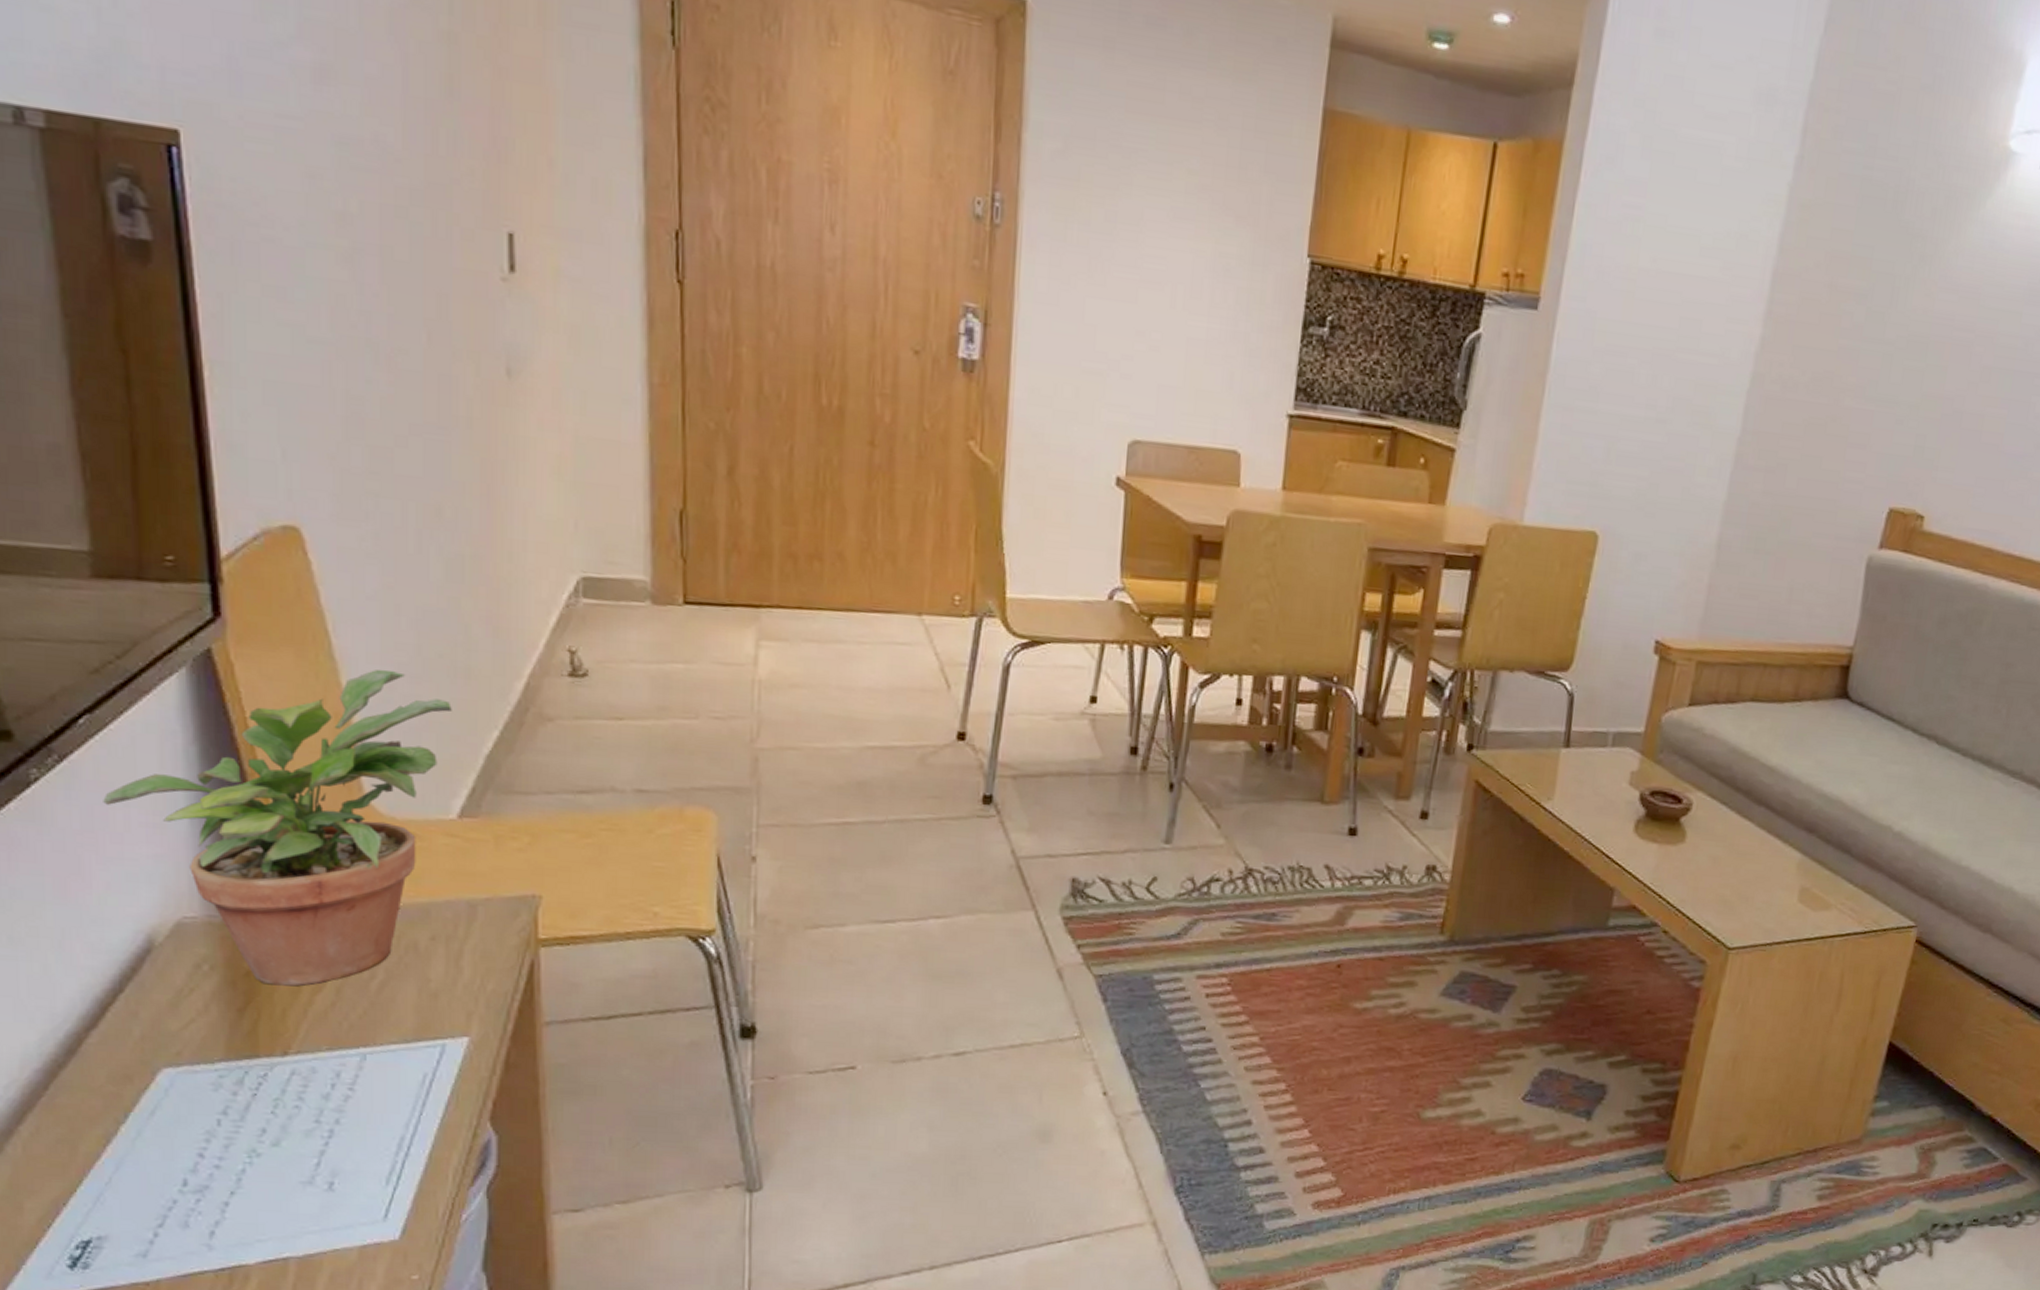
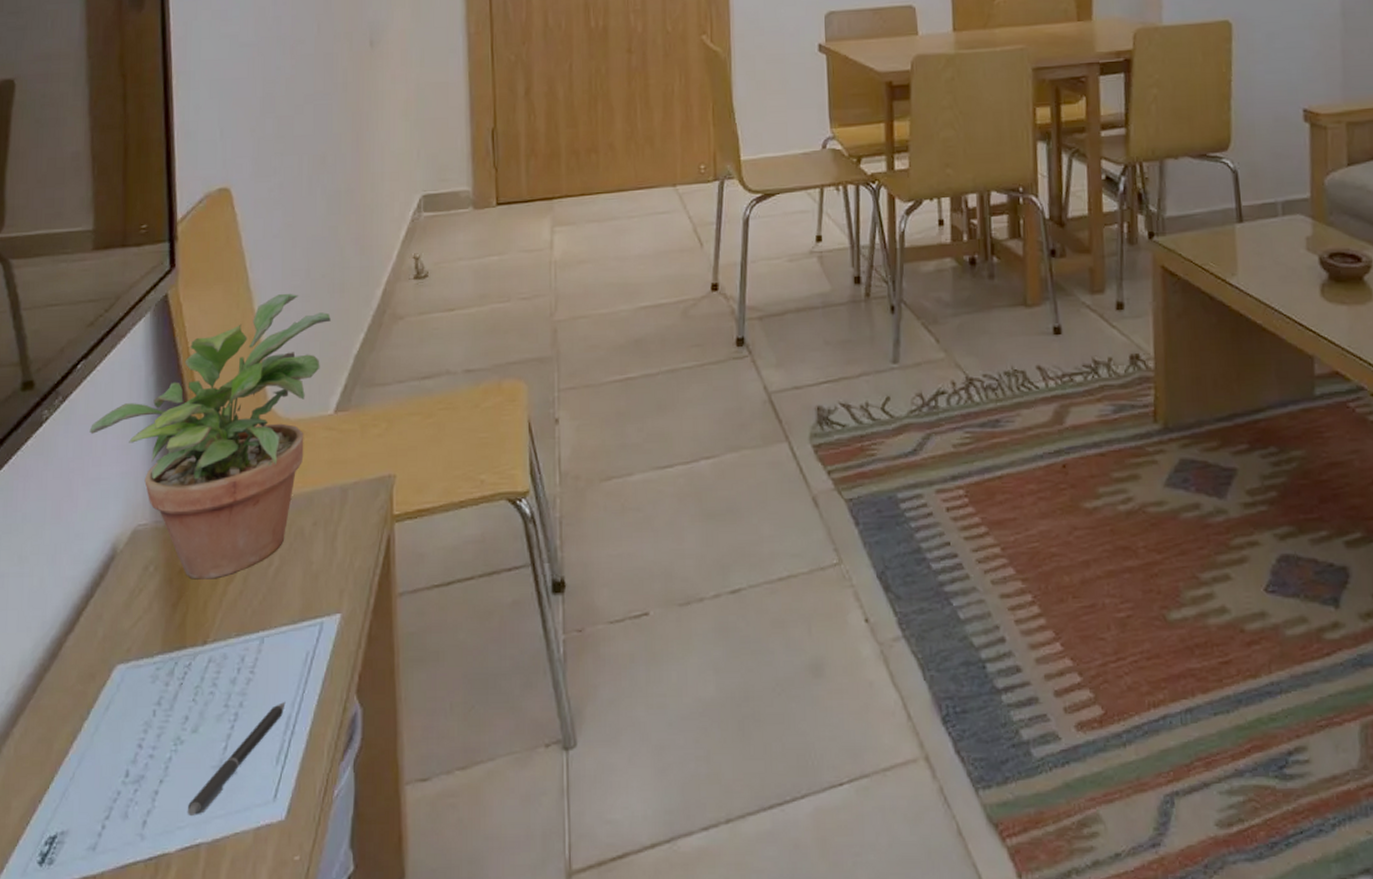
pen: none [269,1122,397,1231] -> present [187,701,286,817]

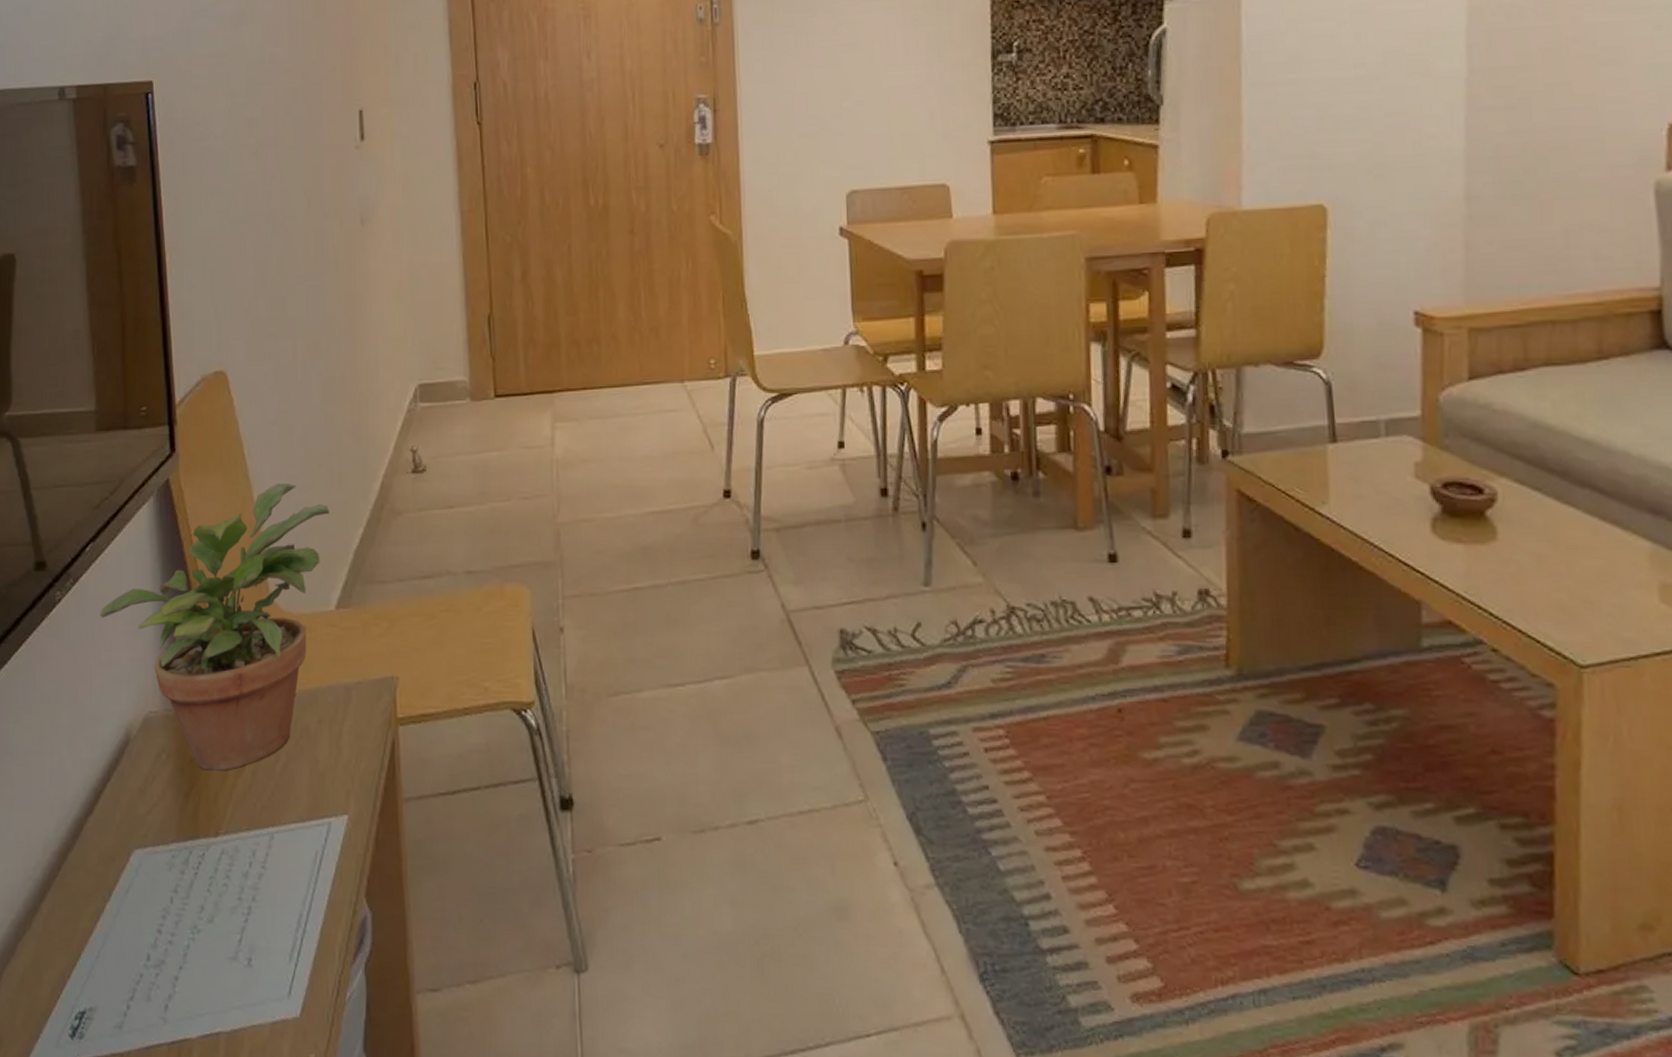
pen: present [187,701,286,817] -> none [206,899,297,1006]

